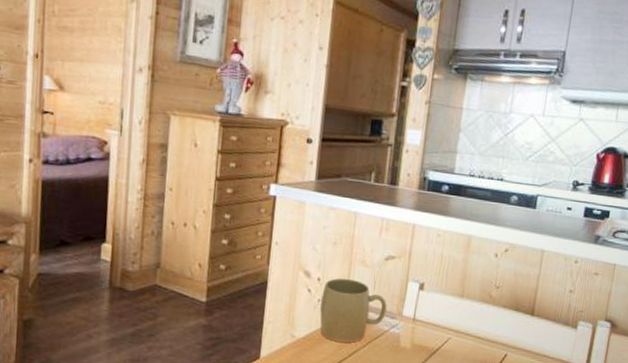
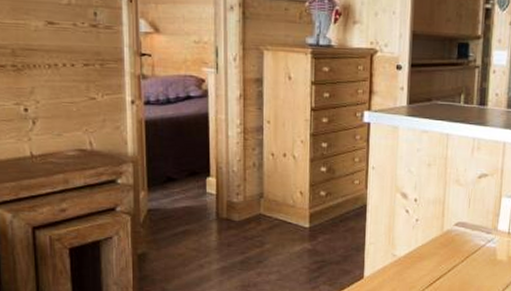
mug: present [319,278,387,343] -> none [418,197,483,258]

